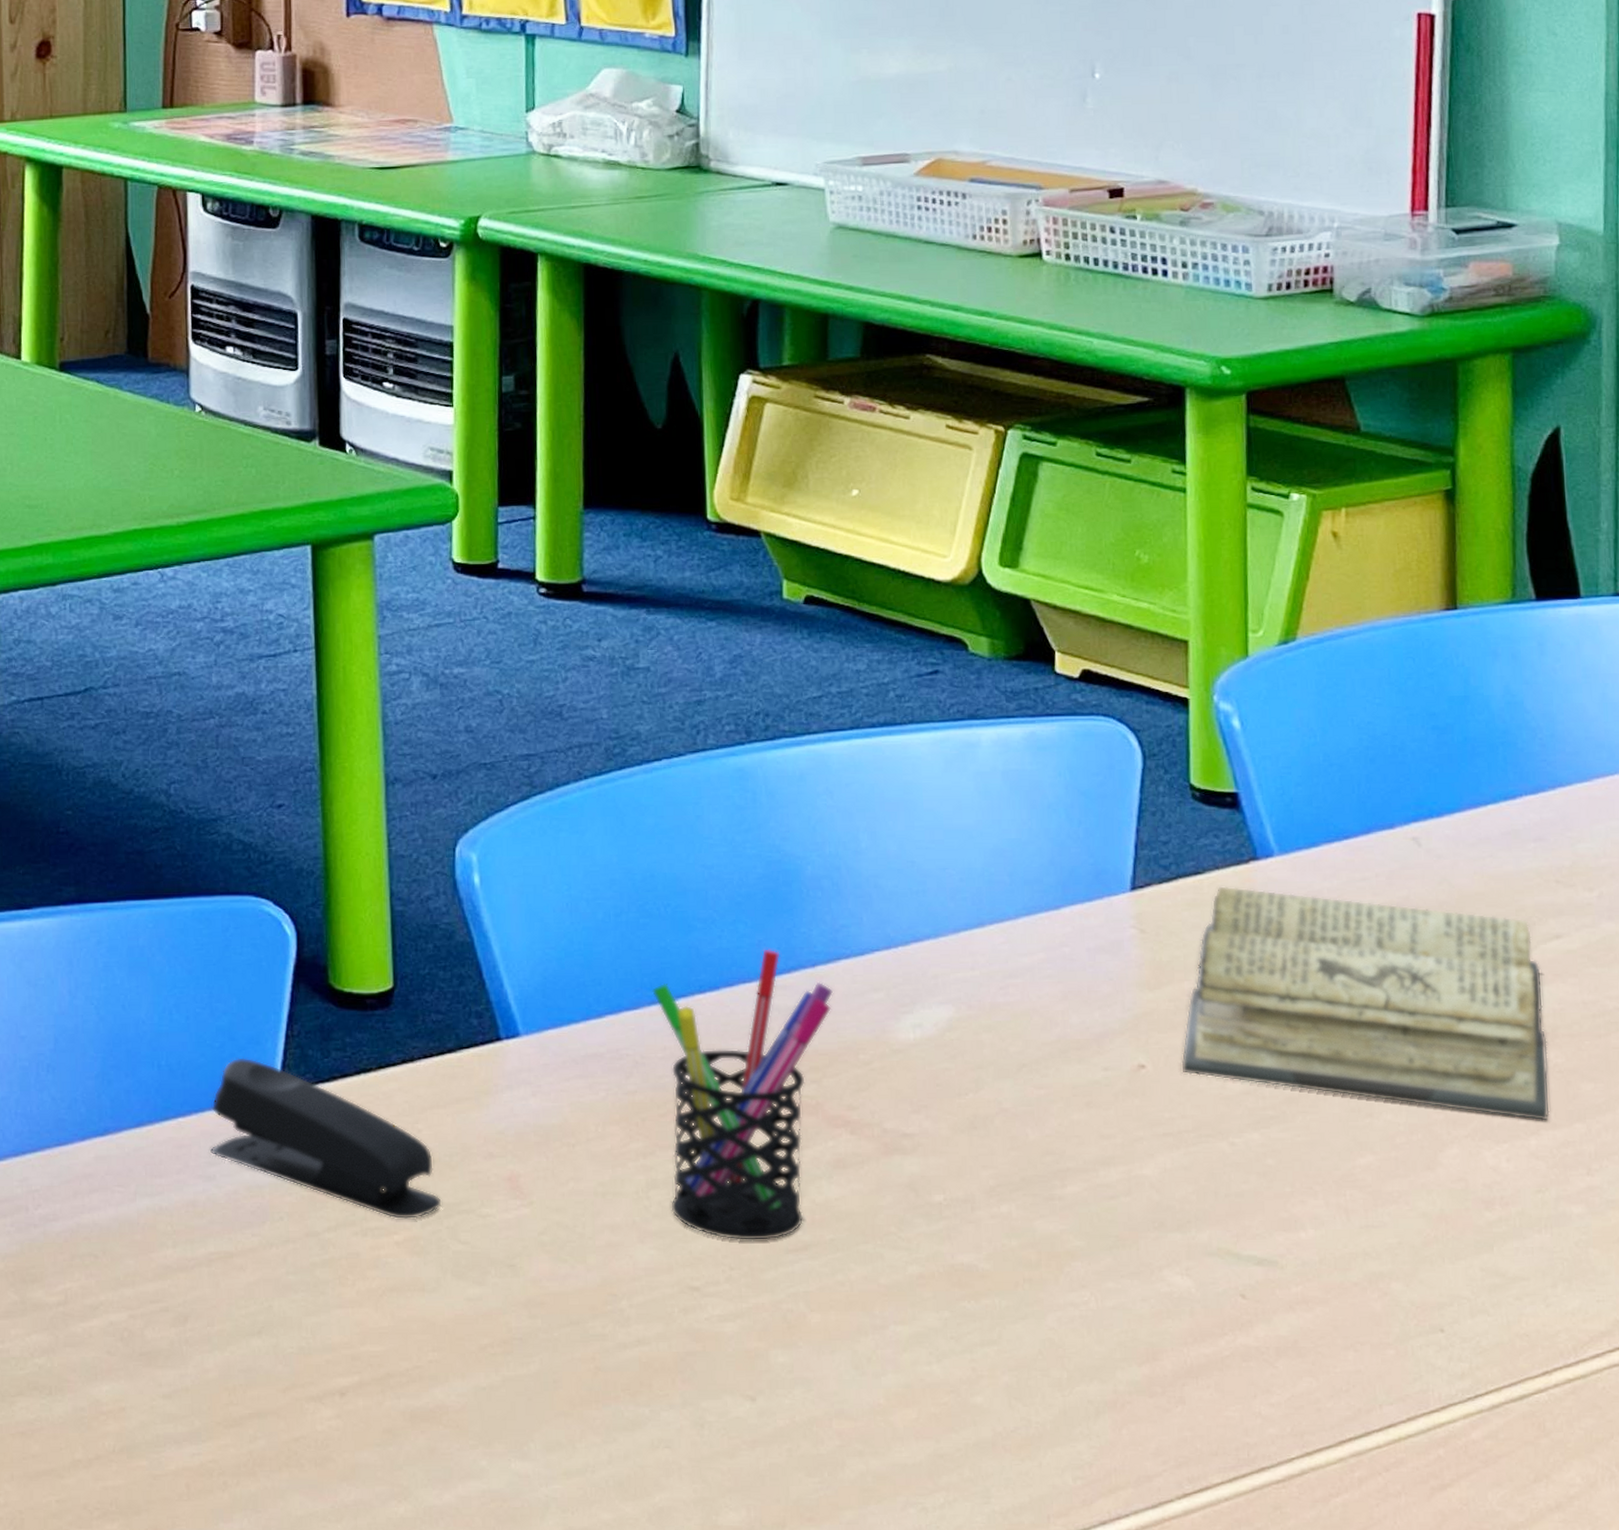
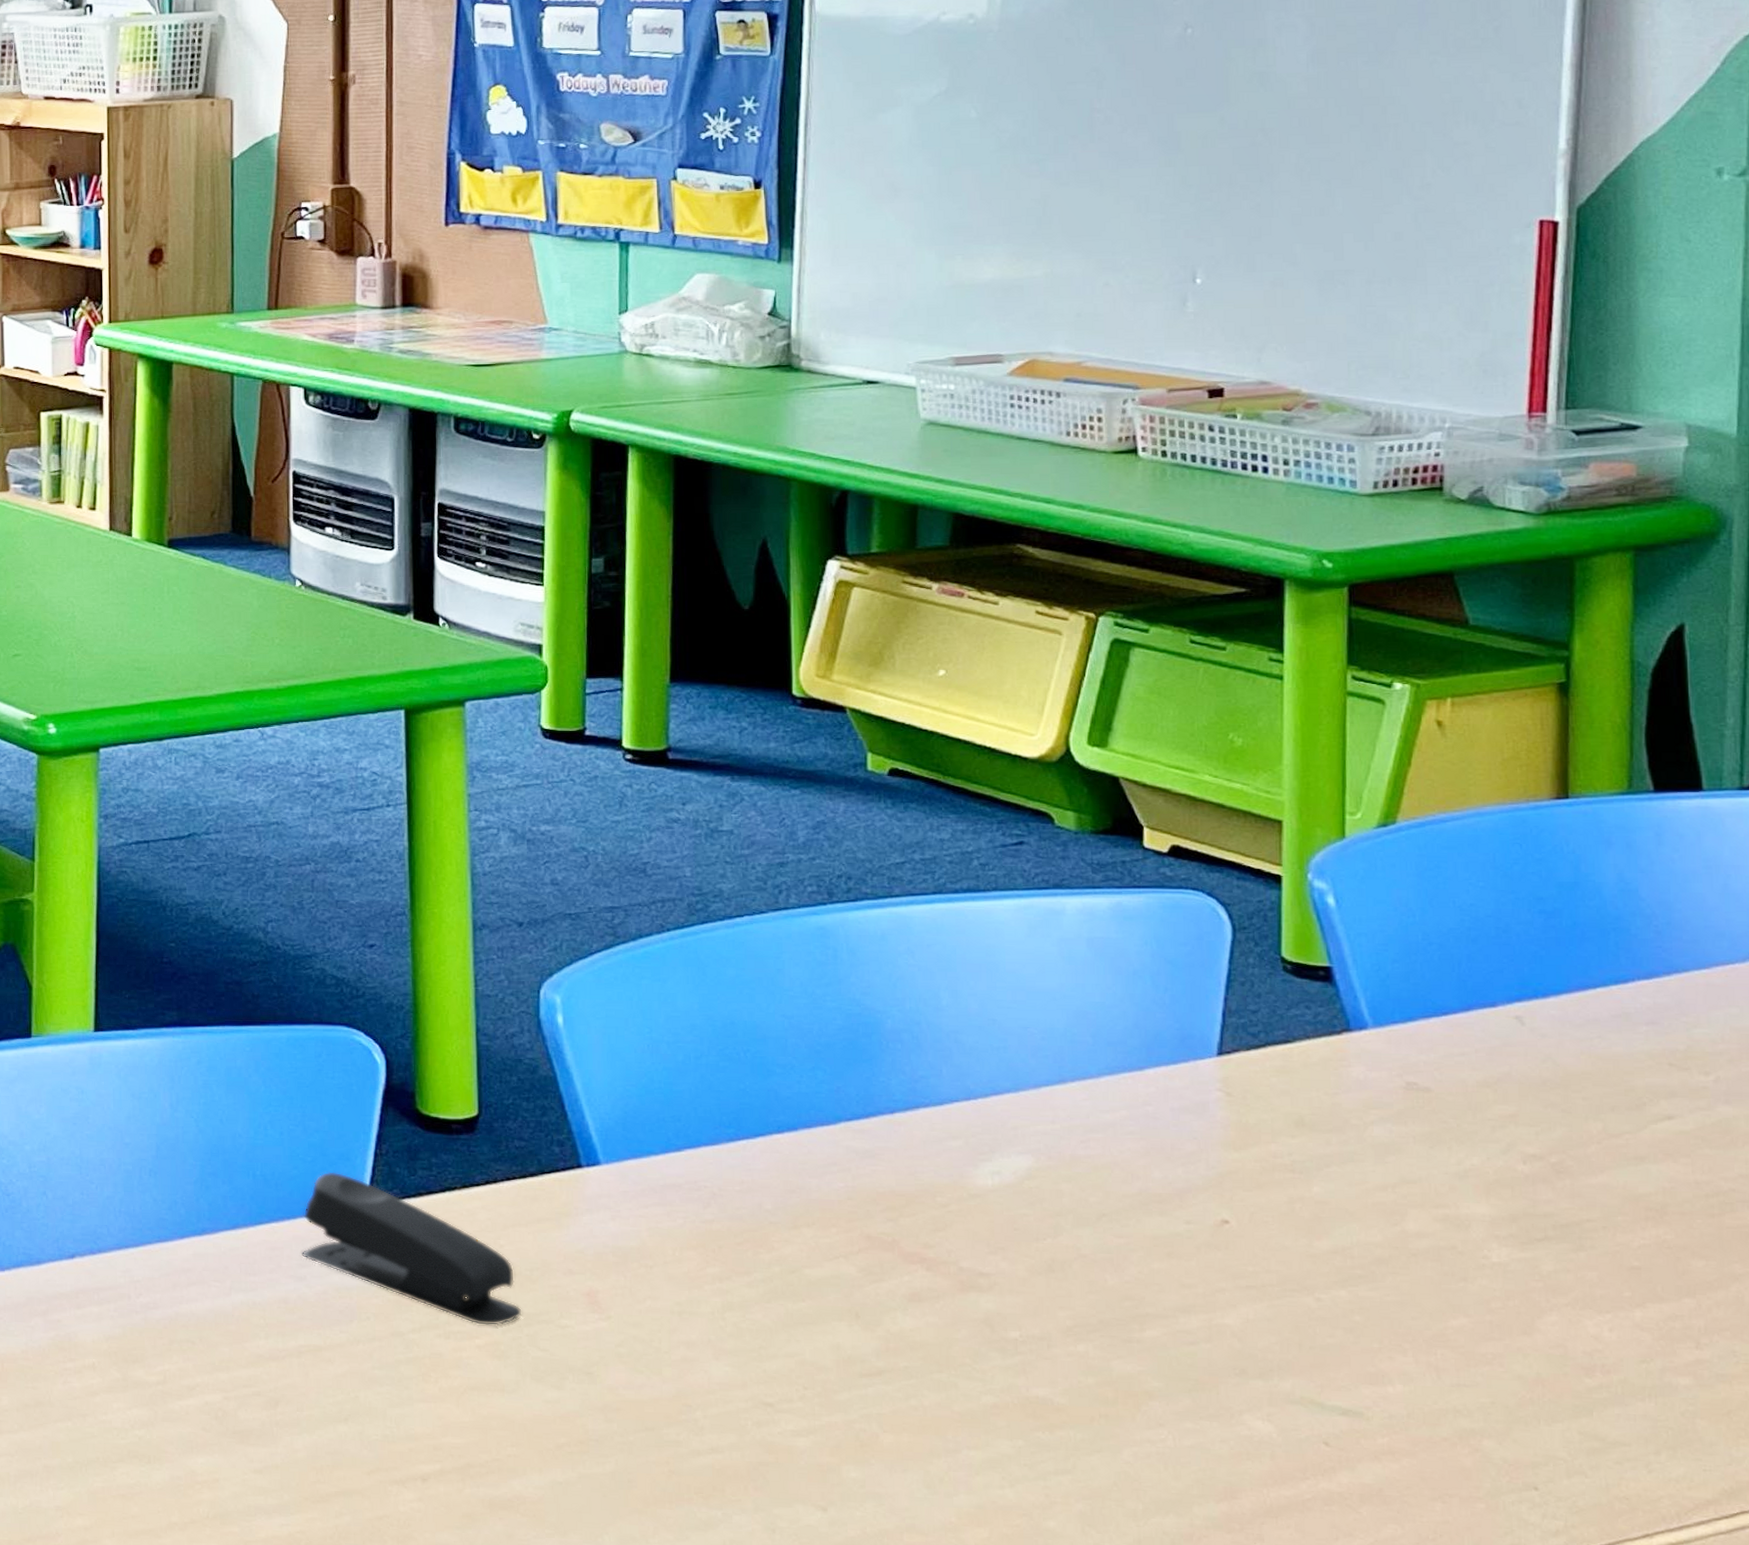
pen holder: present [651,949,834,1241] -> none [730,1095,912,1365]
diary: present [1181,886,1550,1121] -> none [1266,1055,1658,1294]

